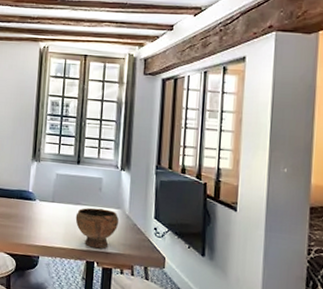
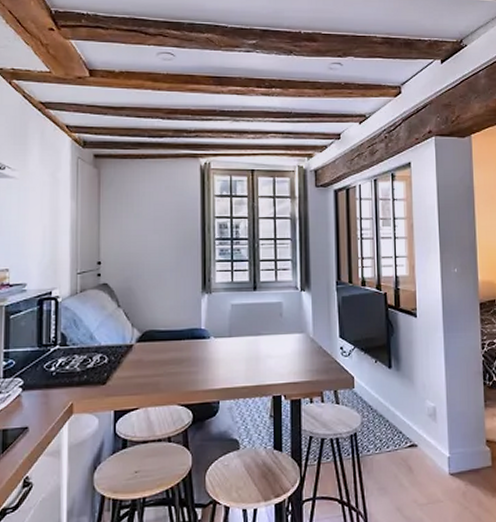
bowl: present [75,207,119,249] -> none [257,335,304,380]

